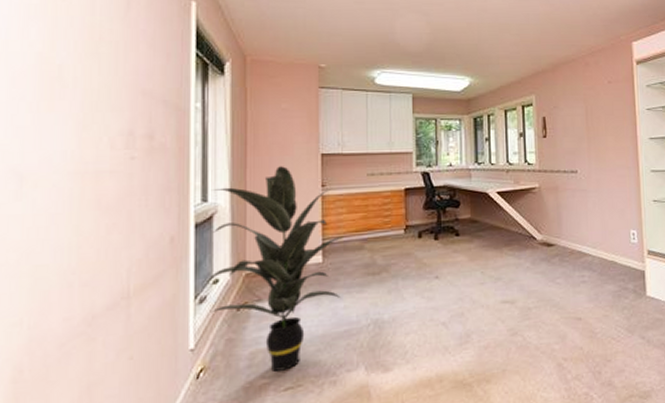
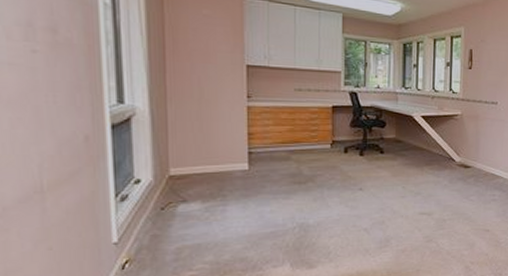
indoor plant: present [203,166,345,371] -> none [124,74,271,265]

